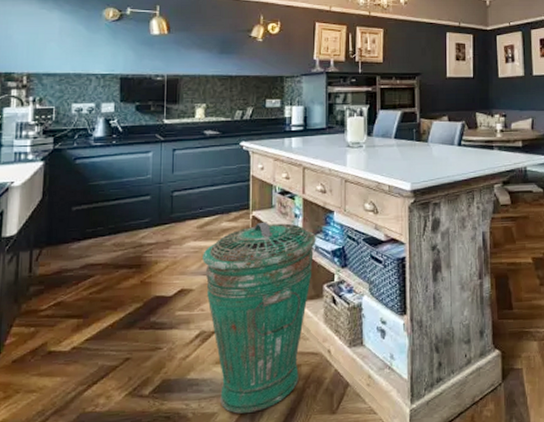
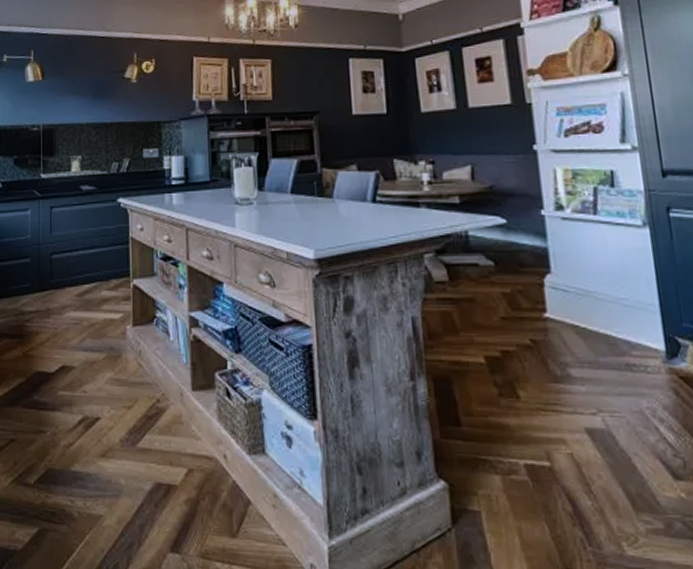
trash can: present [203,221,316,414] -> none [83,292,205,522]

